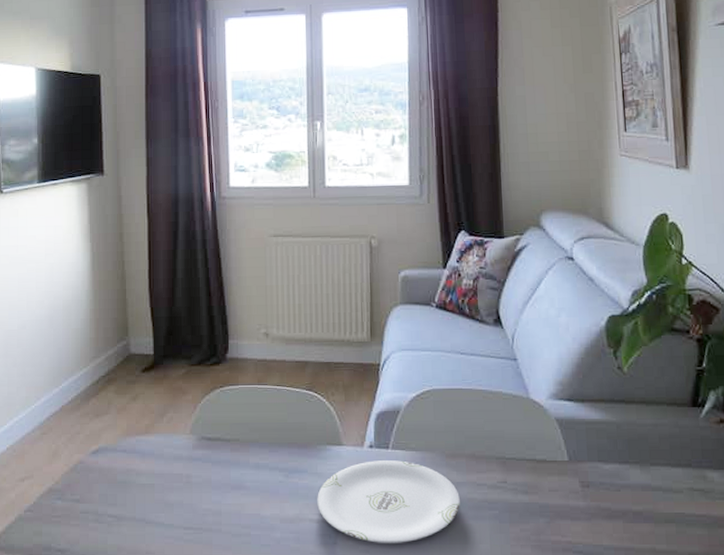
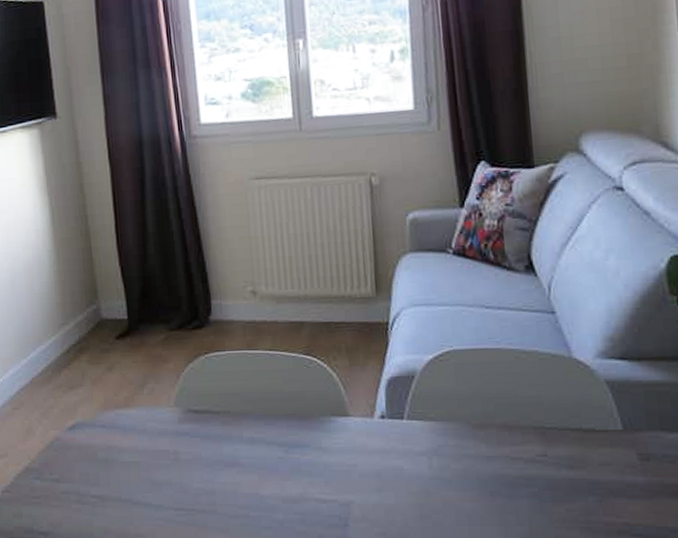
plate: present [317,460,460,544] -> none [322,432,492,526]

